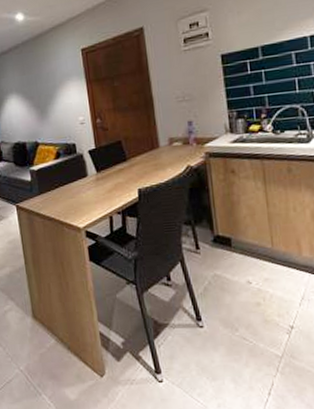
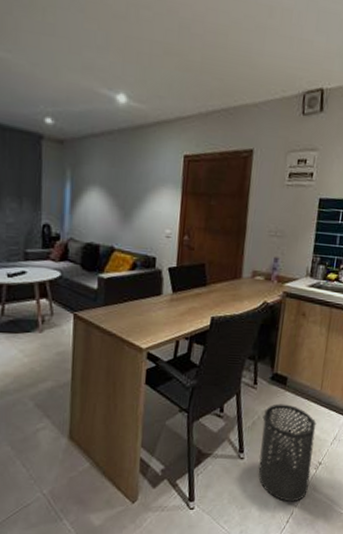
trash can: none [213,266,285,372] -> present [258,404,317,502]

